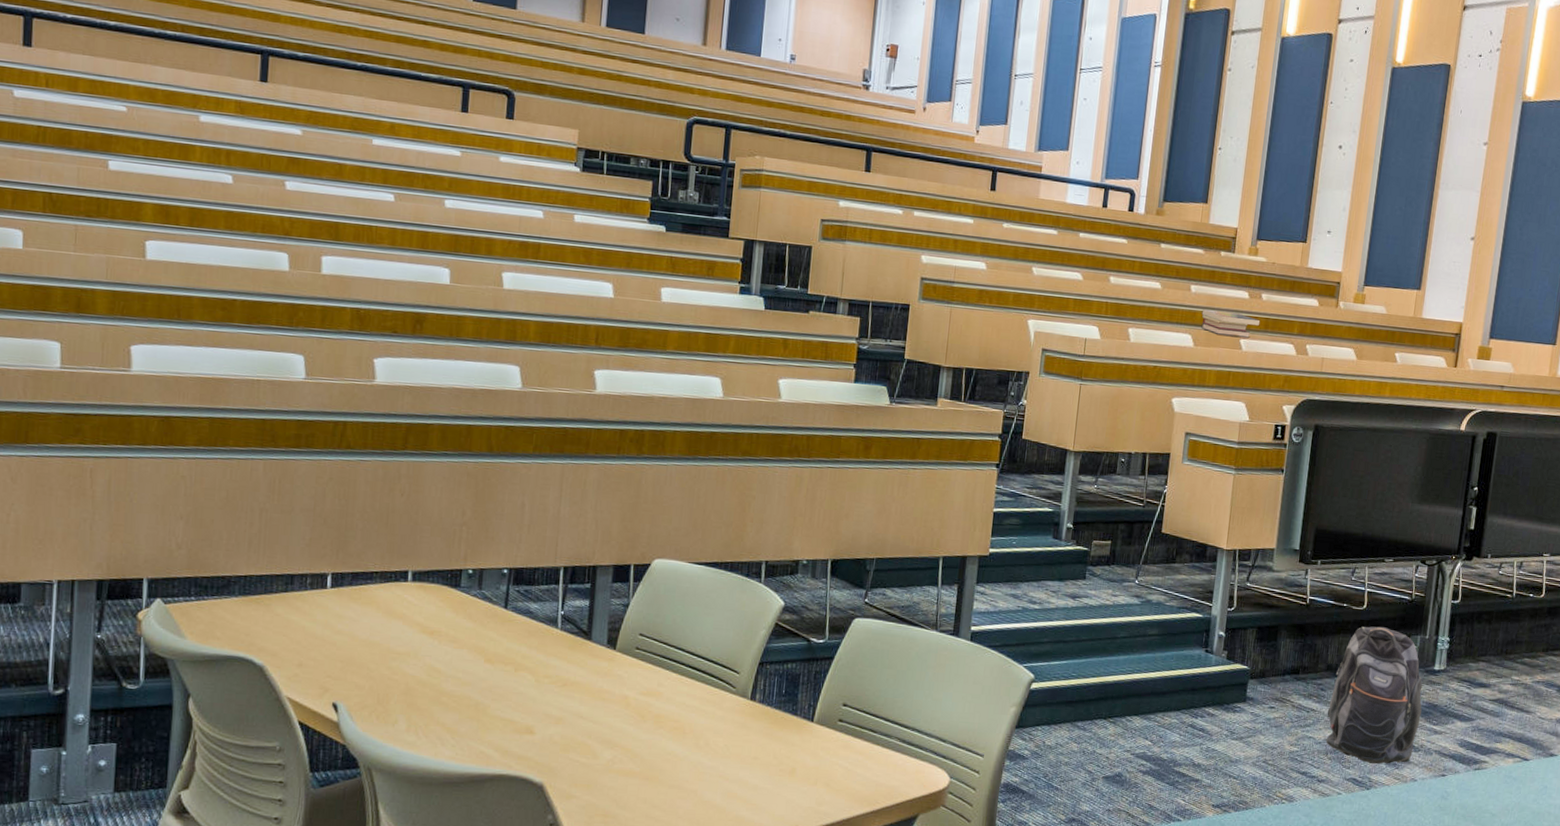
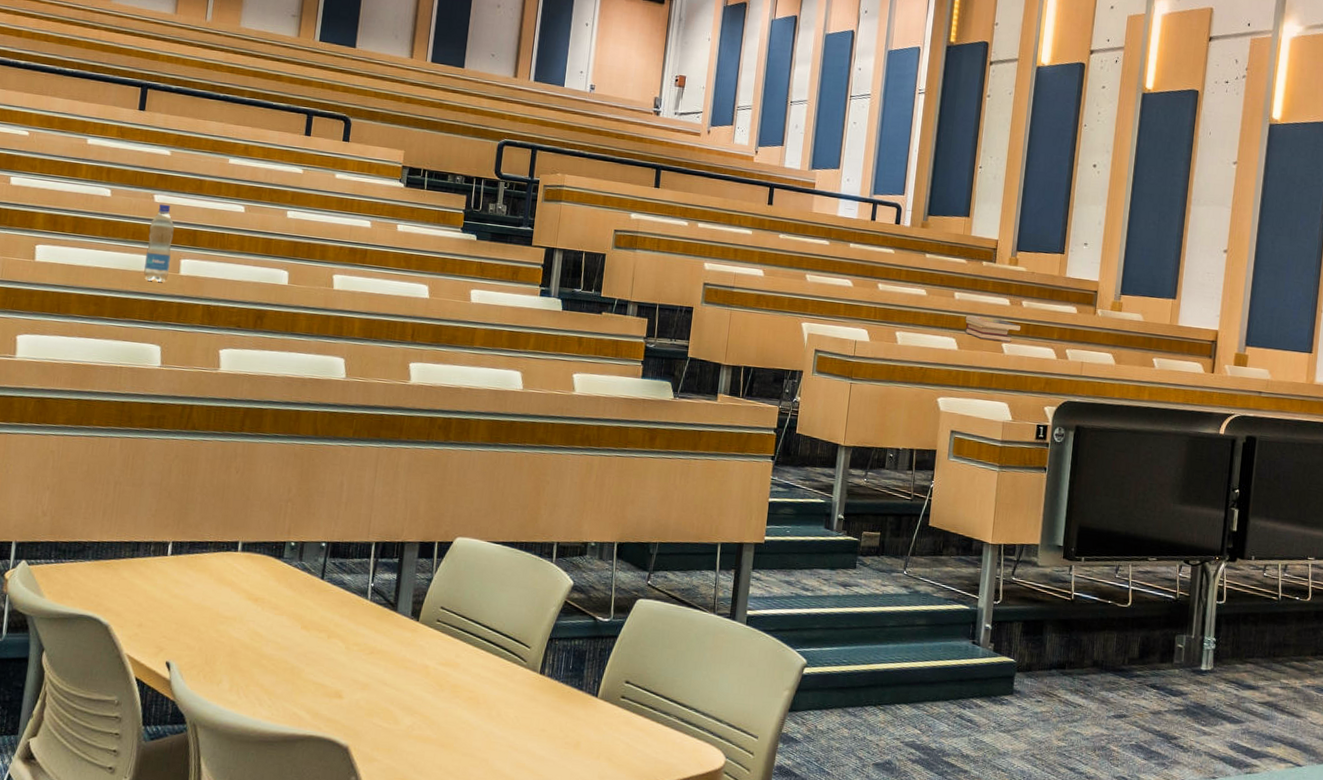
bottle: none [278,191,312,283] -> present [144,203,175,282]
backpack: present [1326,626,1422,764] -> none [1093,624,1190,764]

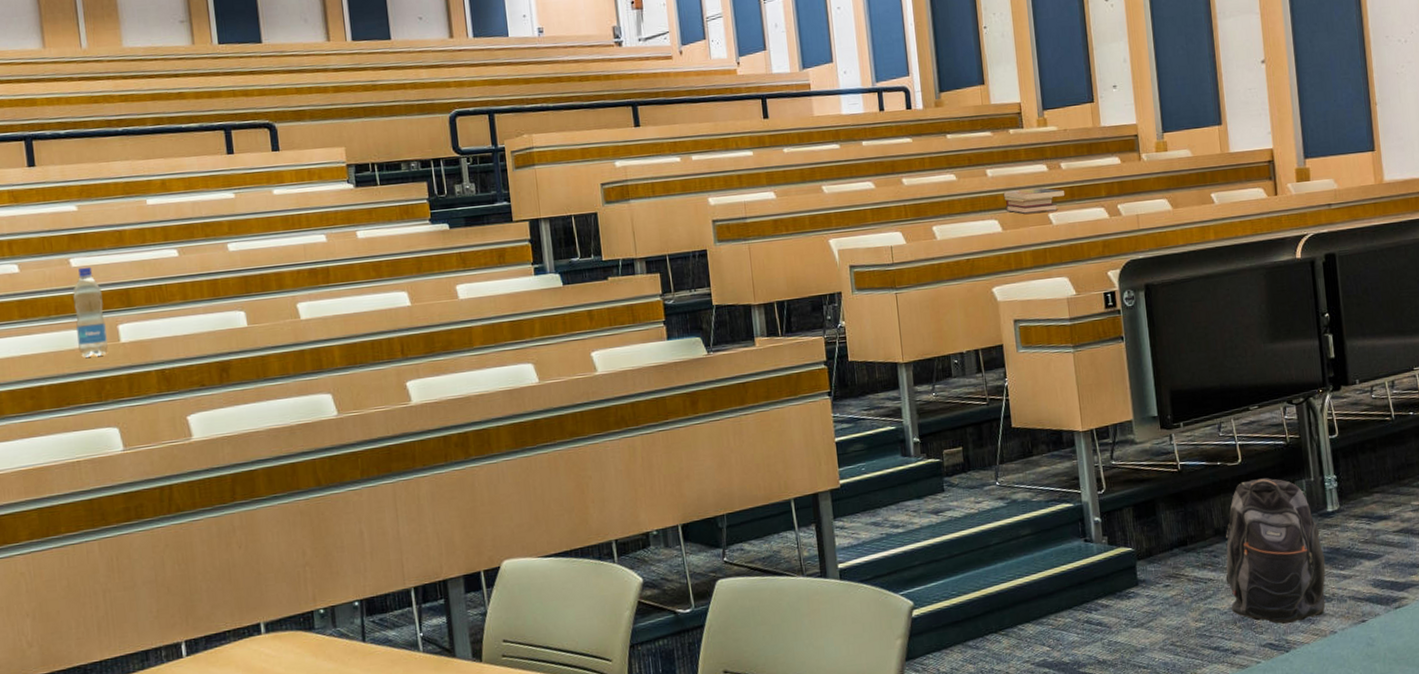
backpack: none [1093,624,1190,764] -> present [1225,478,1326,624]

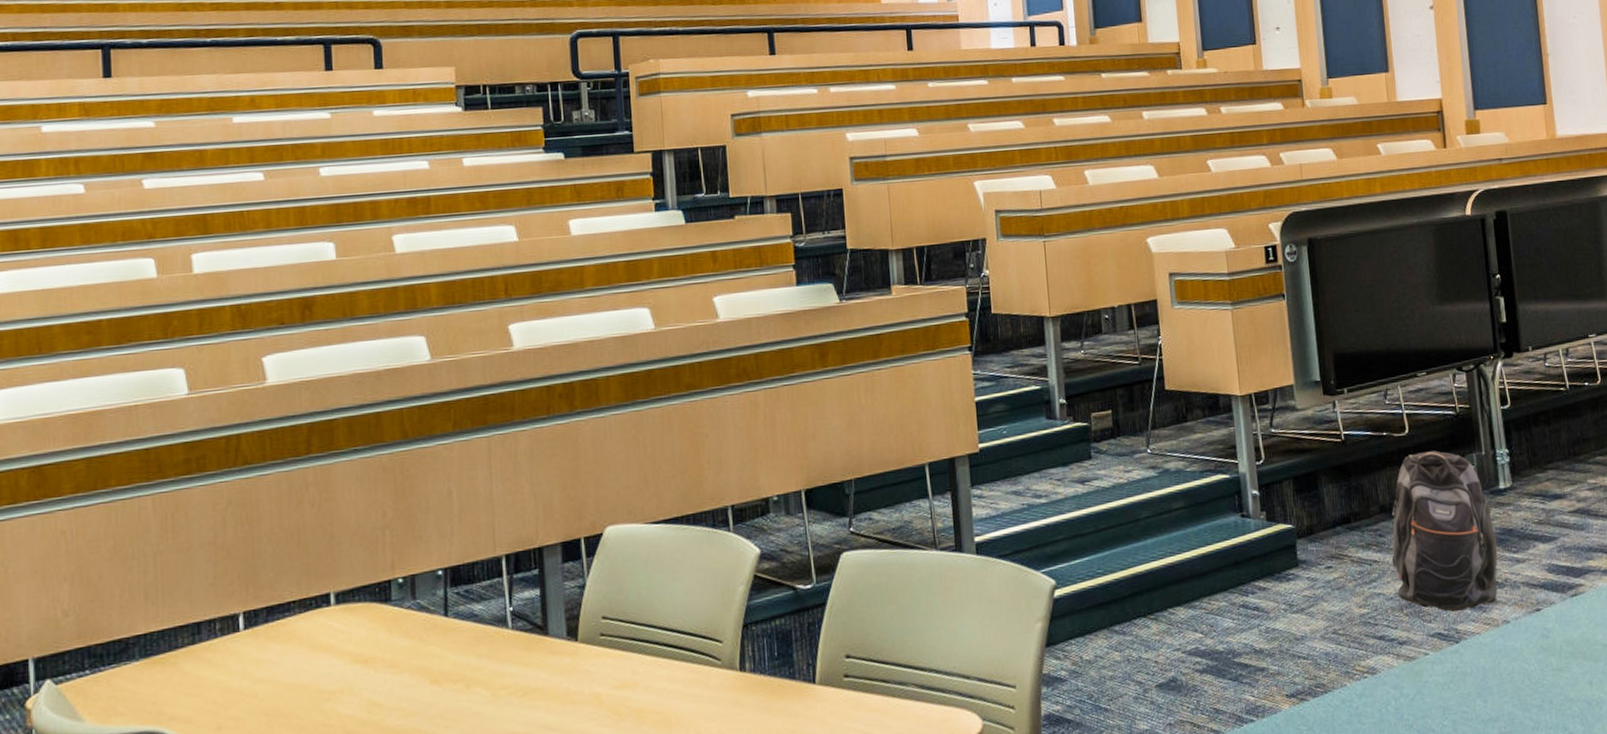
bottle: present [73,266,108,358] -> none [143,189,178,289]
books: present [1003,188,1065,214] -> none [1159,133,1225,160]

